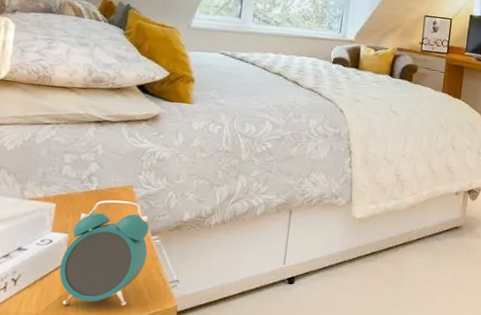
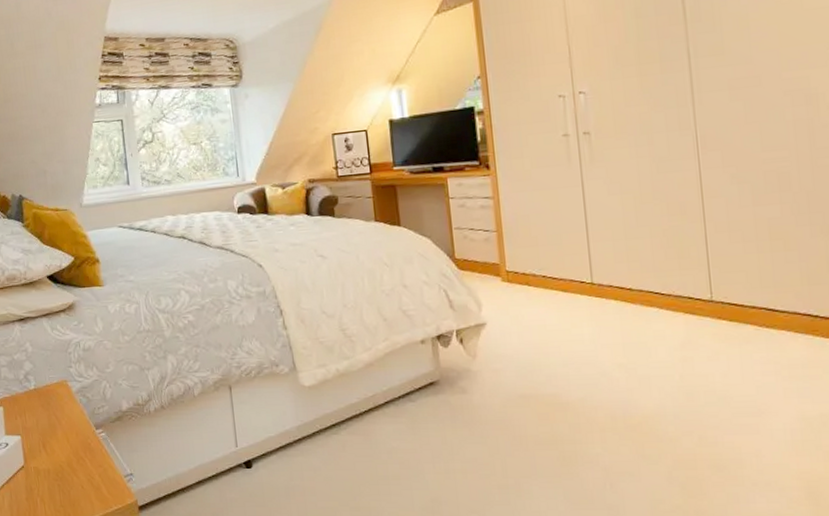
alarm clock: present [59,200,150,307] -> none [20,396,97,508]

